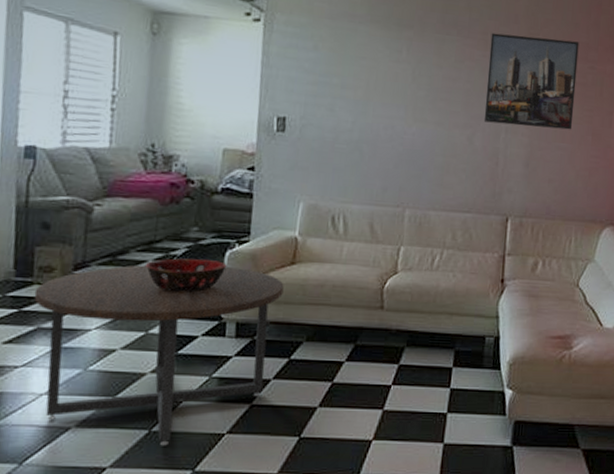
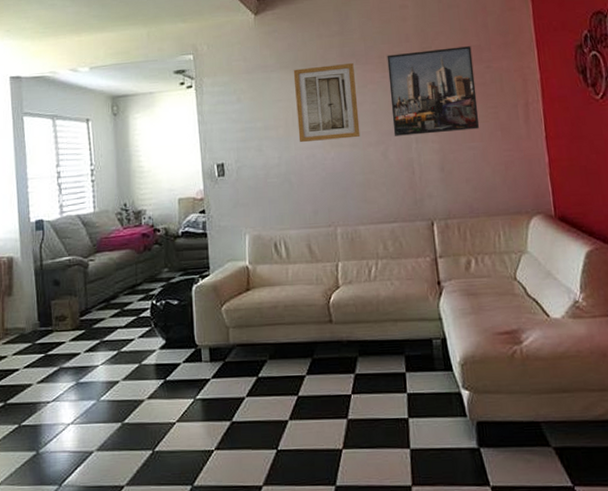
coffee table: present [34,265,284,446] -> none [54,299,244,464]
decorative bowl: present [144,258,227,293] -> none [131,295,195,327]
wall art: none [378,26,454,116] -> present [293,62,361,143]

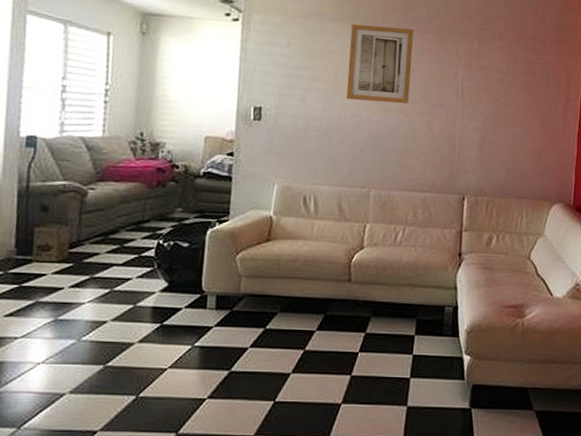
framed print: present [387,46,480,136] -> none [441,28,528,116]

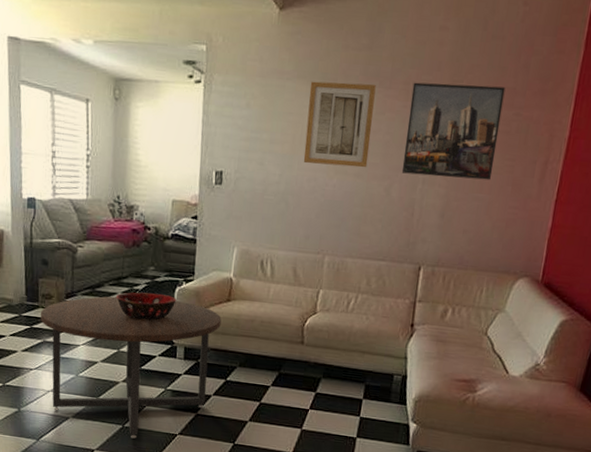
coffee table: none [33,243,260,410] -> present [40,296,222,439]
decorative bowl: none [133,237,208,268] -> present [115,292,177,321]
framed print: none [441,28,528,116] -> present [401,82,506,181]

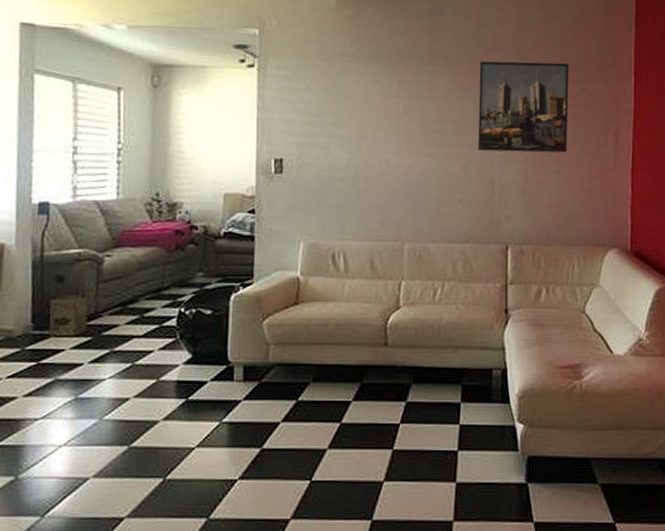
coffee table: present [40,296,222,439] -> none [51,310,289,494]
decorative bowl: present [115,292,177,321] -> none [154,304,232,338]
wall art: present [303,81,376,168] -> none [372,62,443,147]

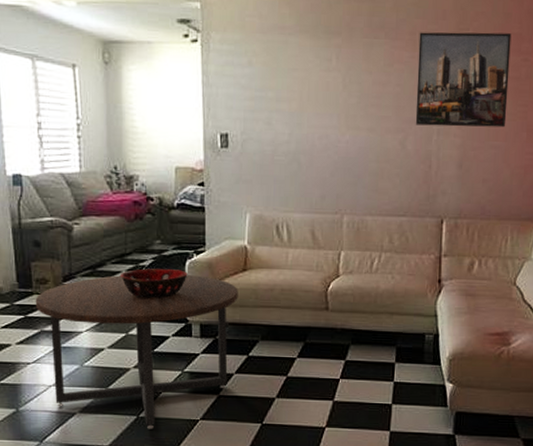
coffee table: none [51,310,289,494] -> present [35,274,238,429]
decorative bowl: none [154,304,232,338] -> present [119,268,188,299]

